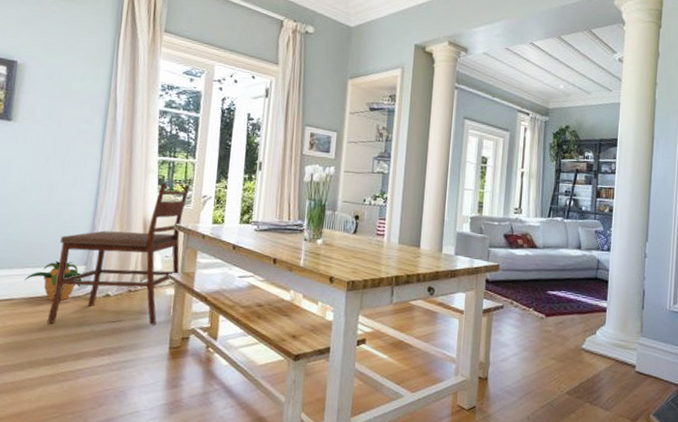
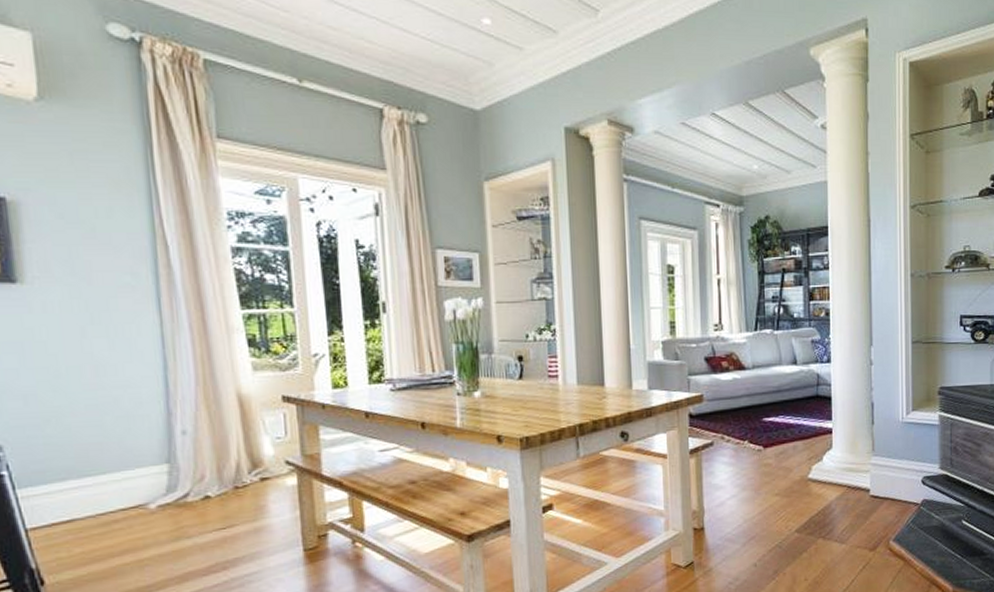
potted plant: present [24,261,82,301] -> none [86,461,167,514]
dining chair: present [47,182,190,325] -> none [124,343,300,545]

